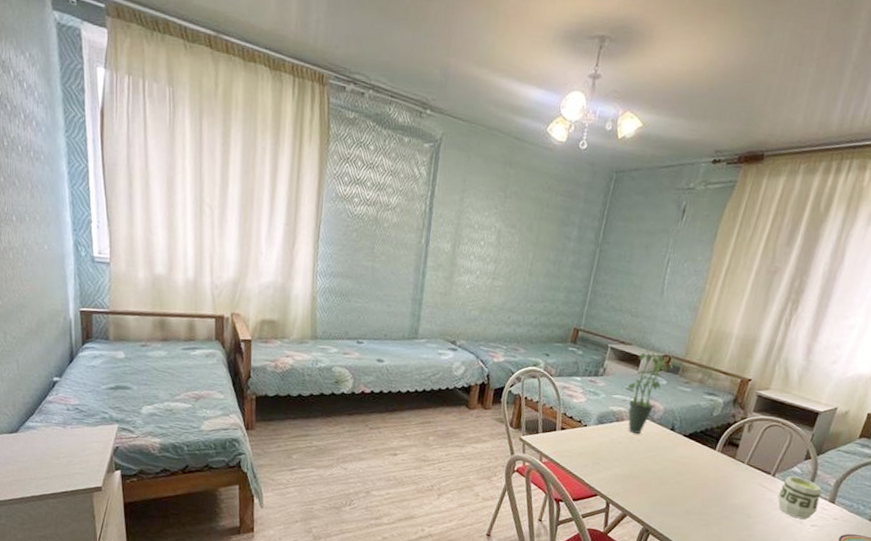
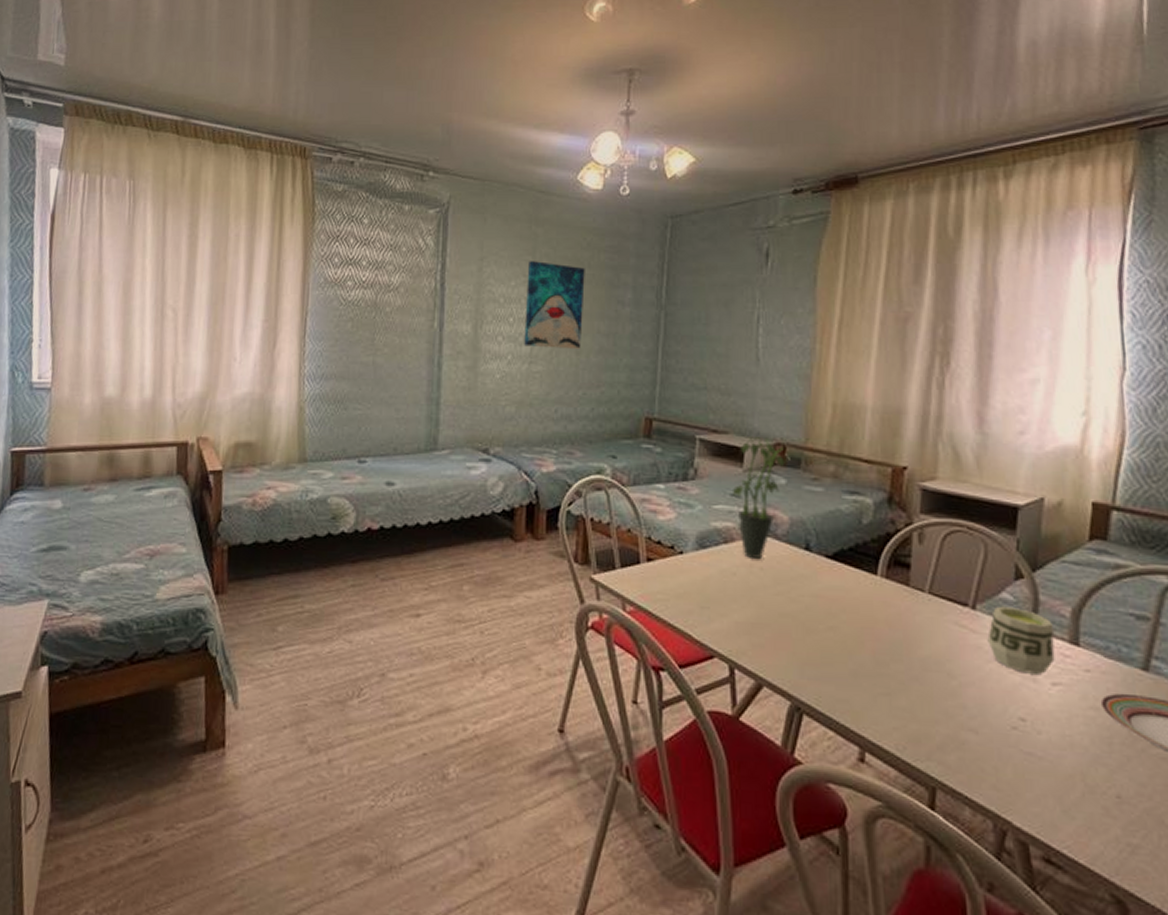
wall art: none [490,196,544,271] -> present [524,261,585,349]

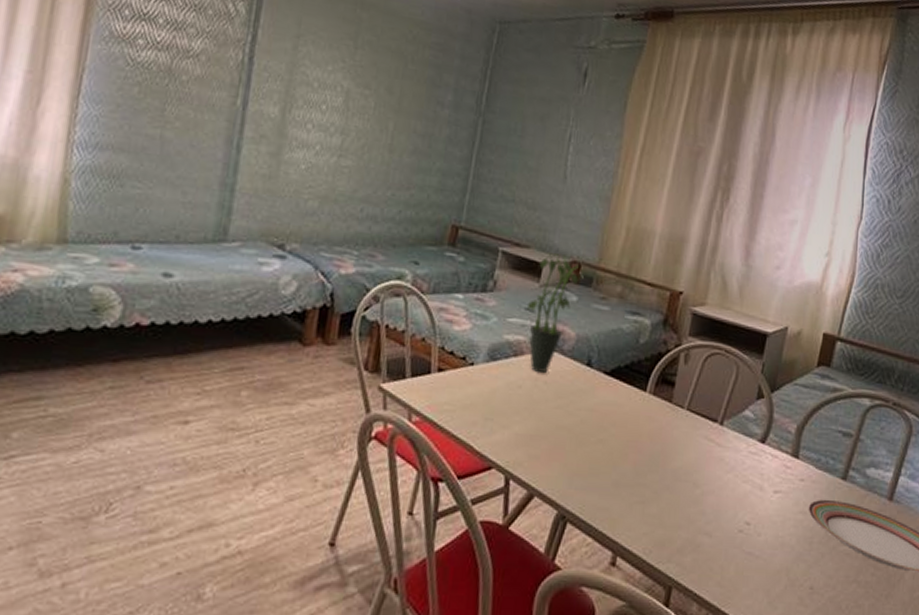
wall art: present [524,261,585,349] -> none [335,46,408,147]
cup: present [987,606,1055,674] -> none [729,422,781,483]

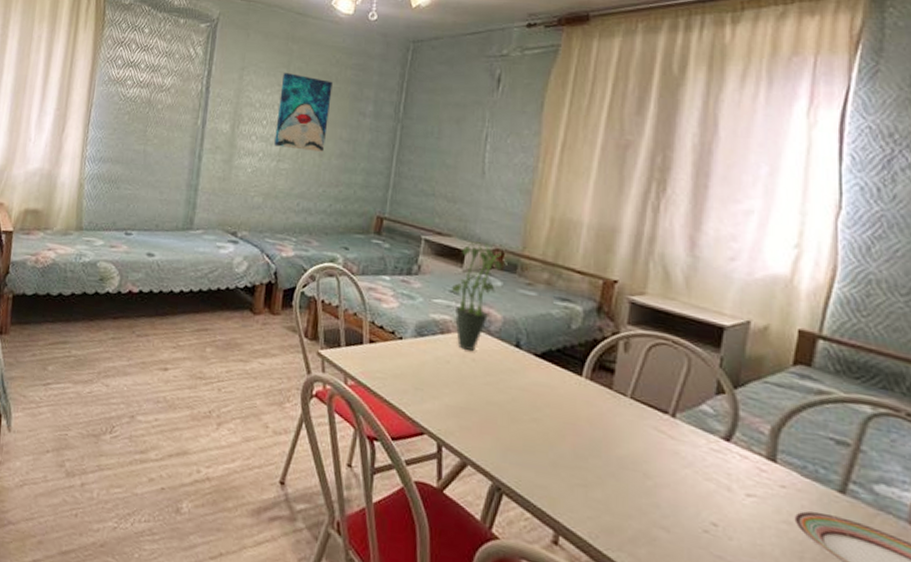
wall art: none [335,46,408,147] -> present [274,73,333,152]

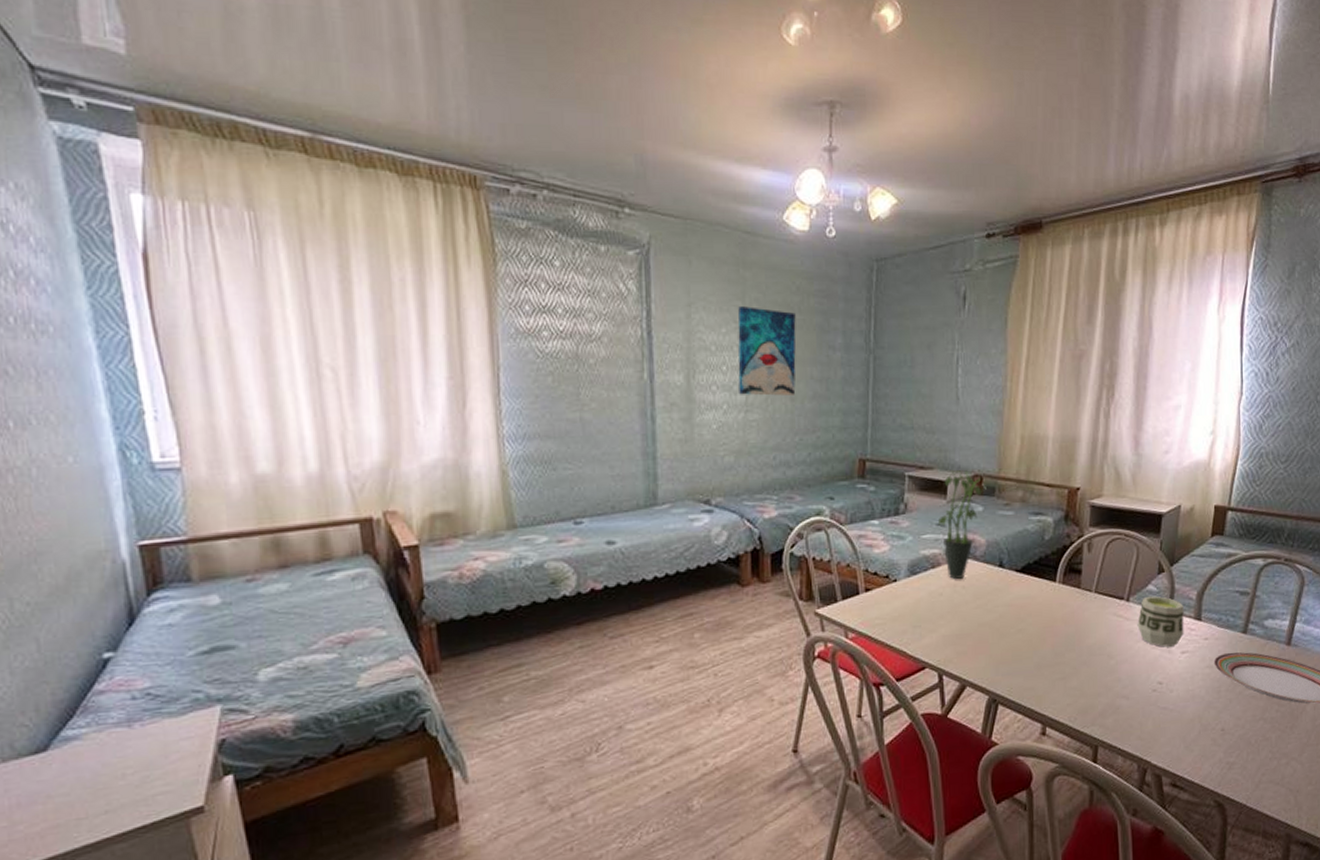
cup: none [685,417,751,485] -> present [1137,596,1184,647]

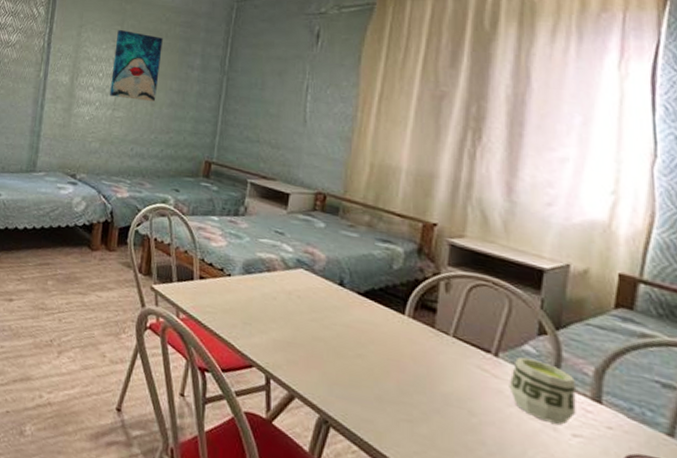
potted plant: present [937,470,986,579] -> none [276,185,330,288]

